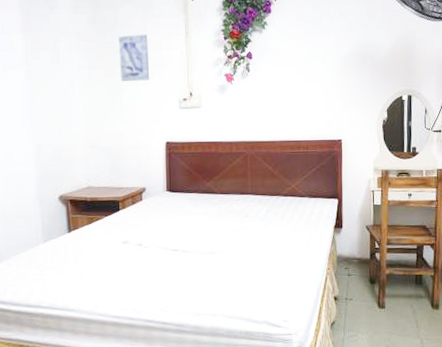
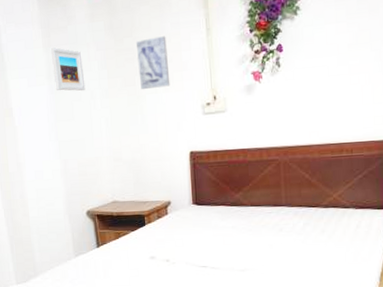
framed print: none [29,34,65,79] -> present [50,47,86,91]

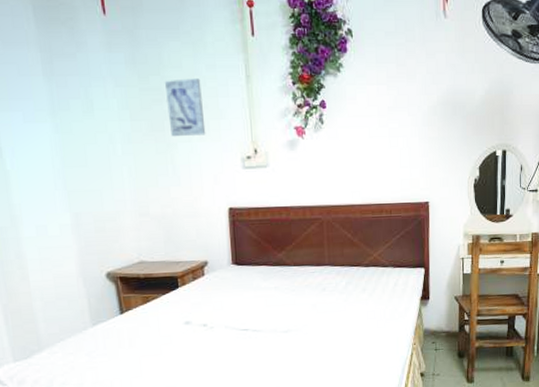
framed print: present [50,47,86,91] -> none [53,78,102,133]

